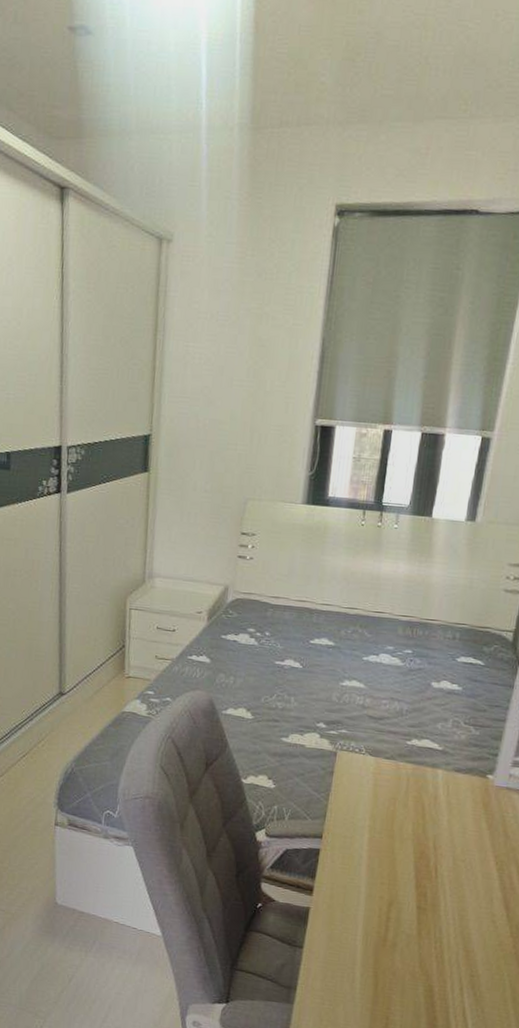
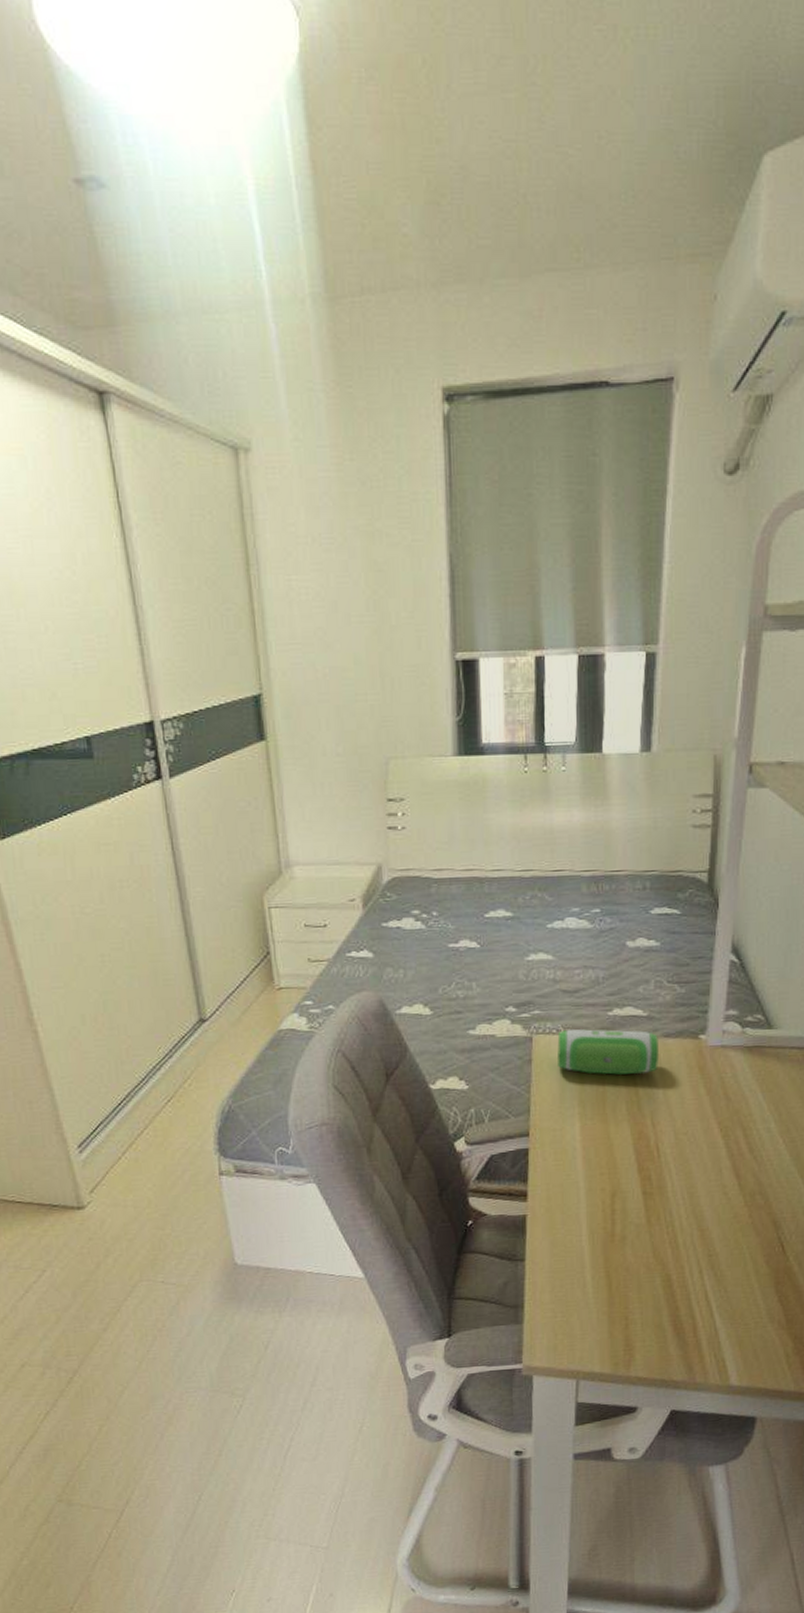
speaker: none [356,750,450,801] -> present [557,1028,658,1075]

